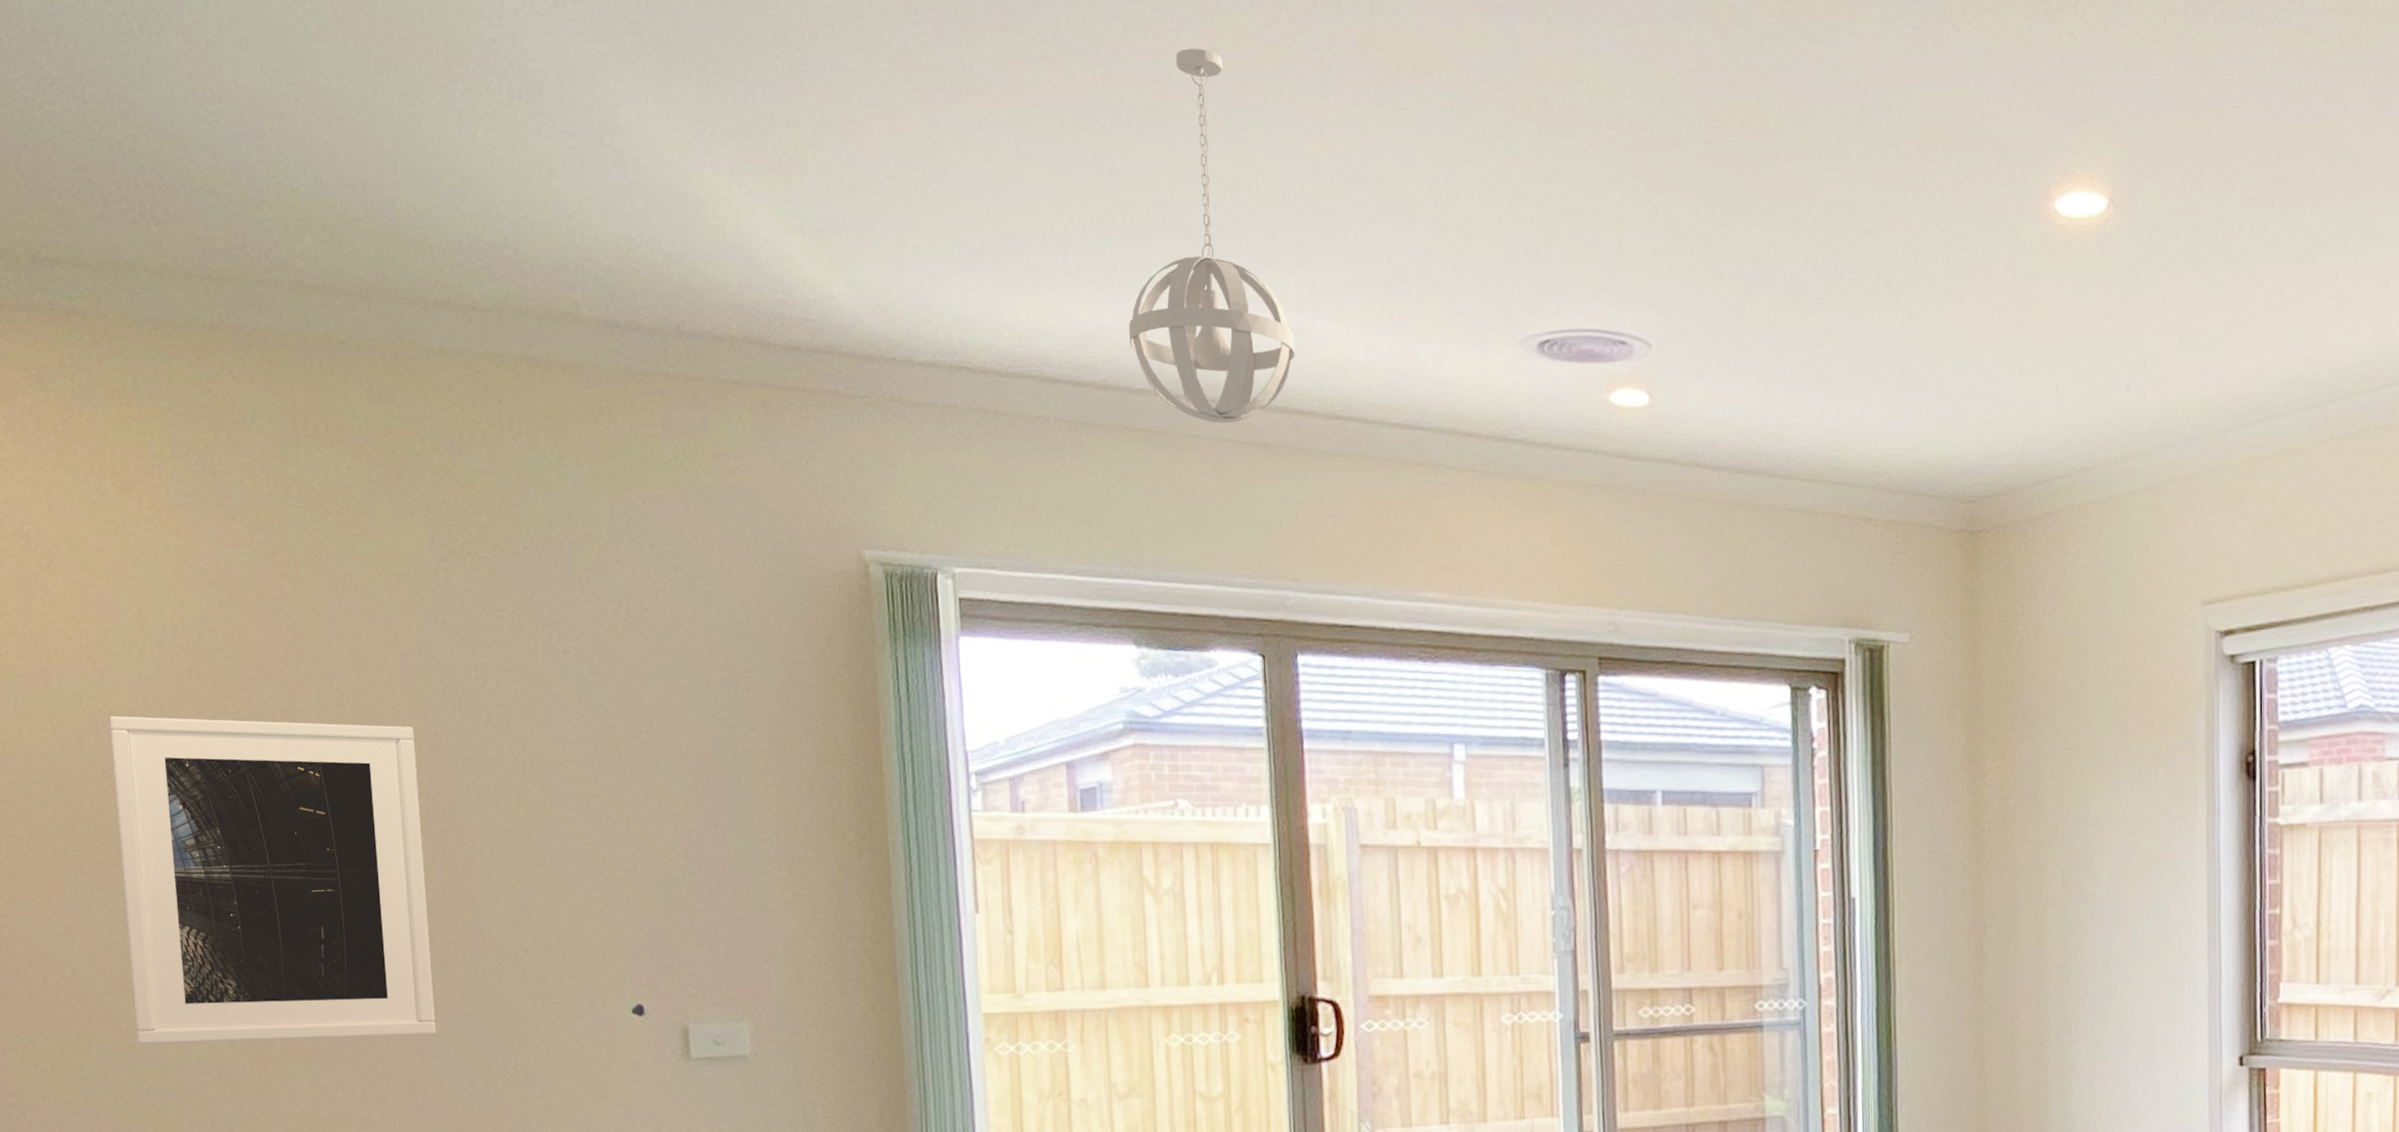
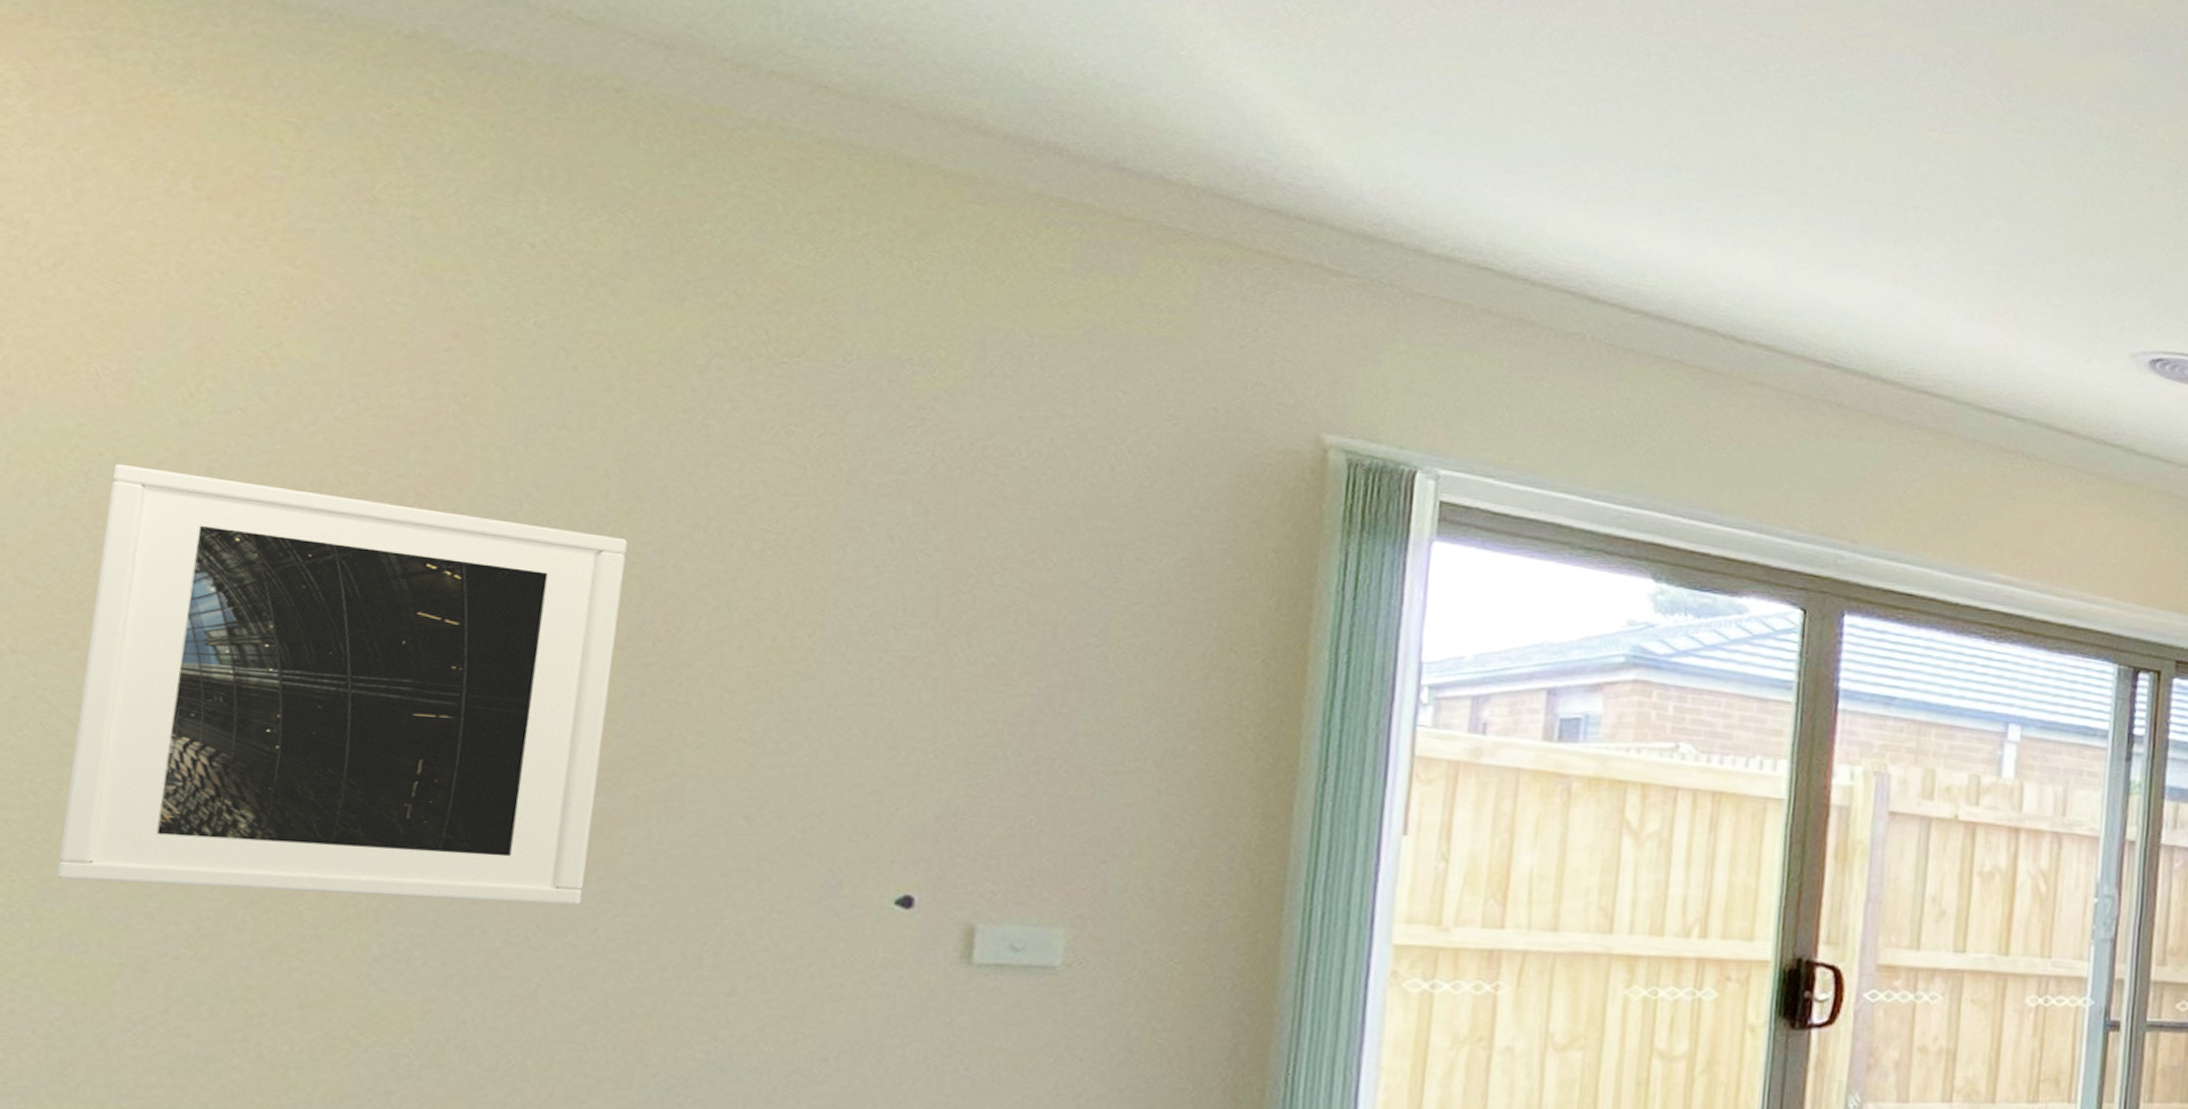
pendant light: present [1129,48,1295,424] -> none [1695,14,1887,378]

